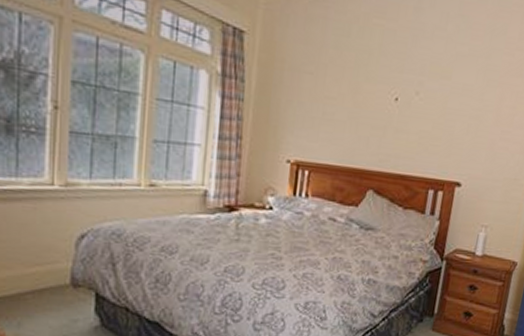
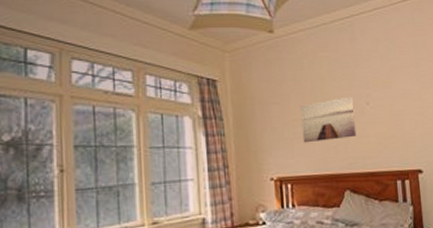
wall art: none [332,80,402,131] -> present [300,96,357,143]

